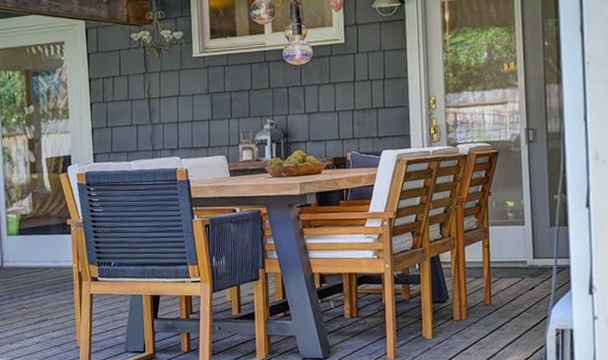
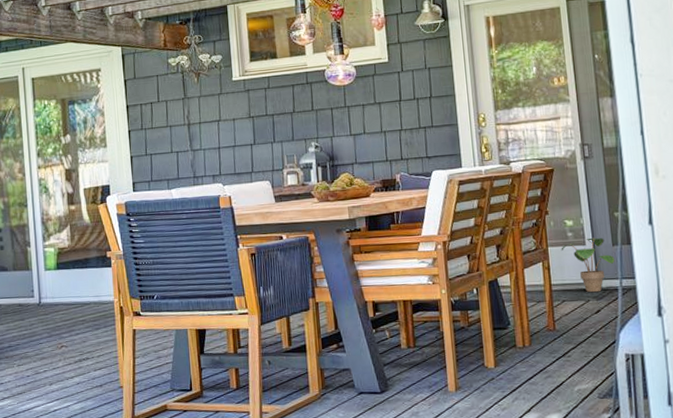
potted plant: none [501,218,552,271] -> present [561,237,615,293]

